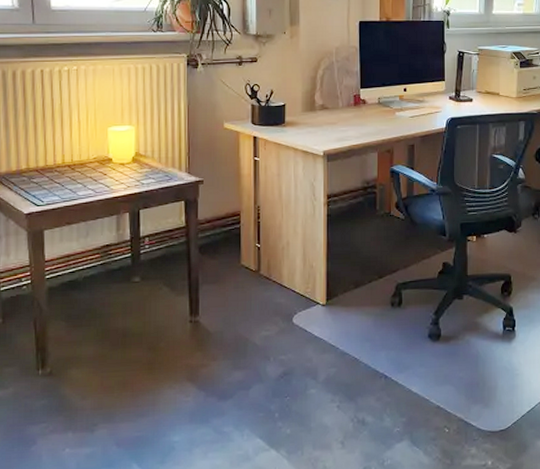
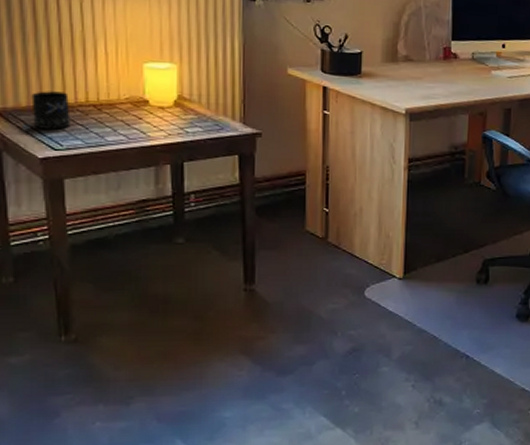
mug: none [20,156,50,189] -> present [31,91,71,130]

